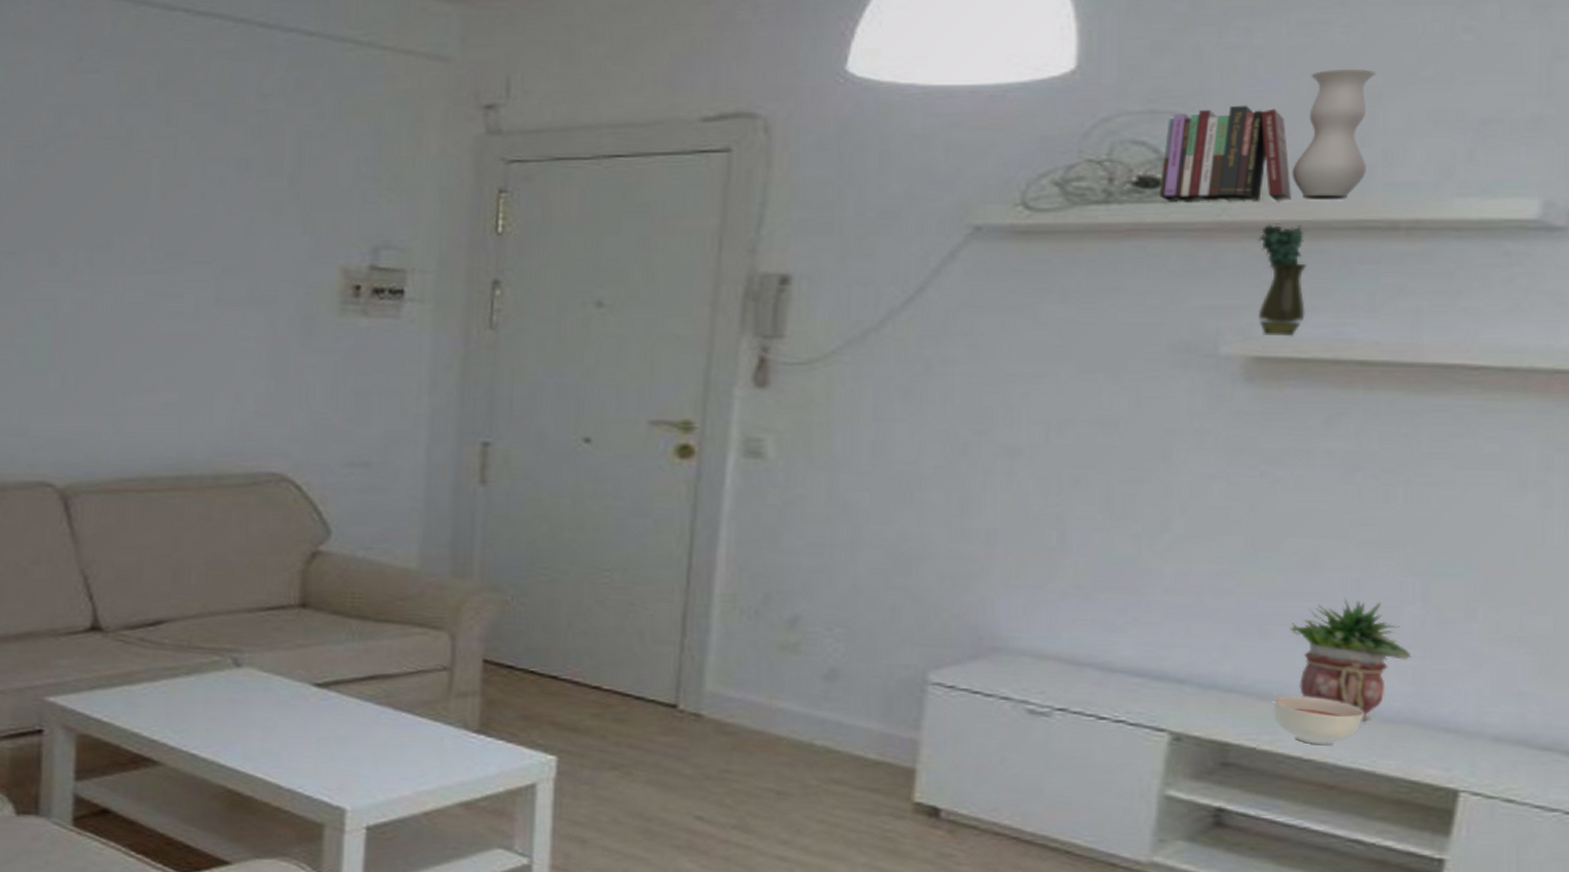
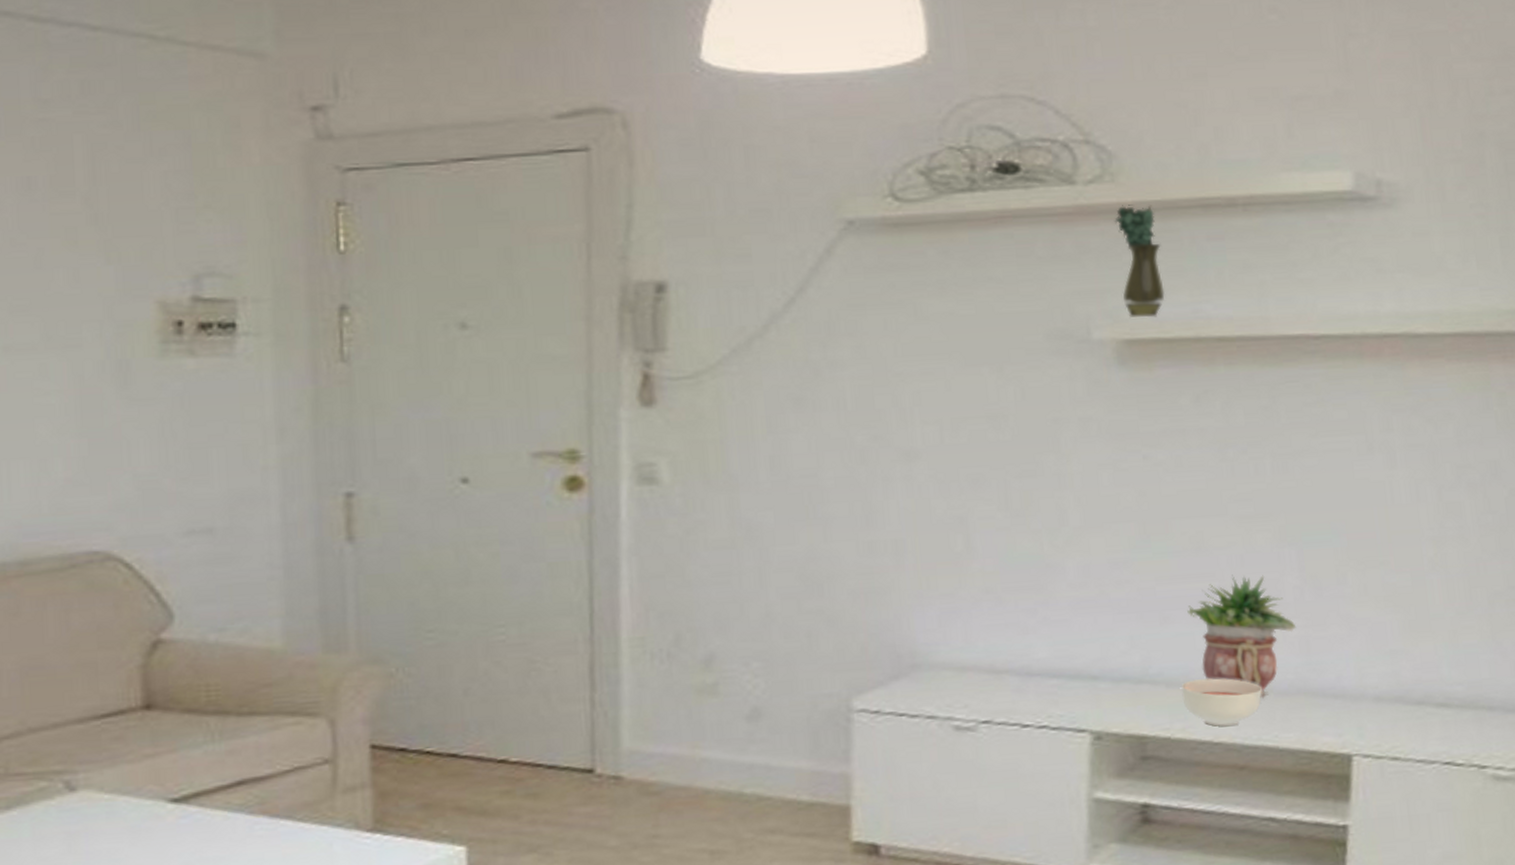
books: present [1159,105,1293,203] -> none [1019,87,1140,188]
vase: present [1291,68,1376,201] -> none [1136,49,1202,180]

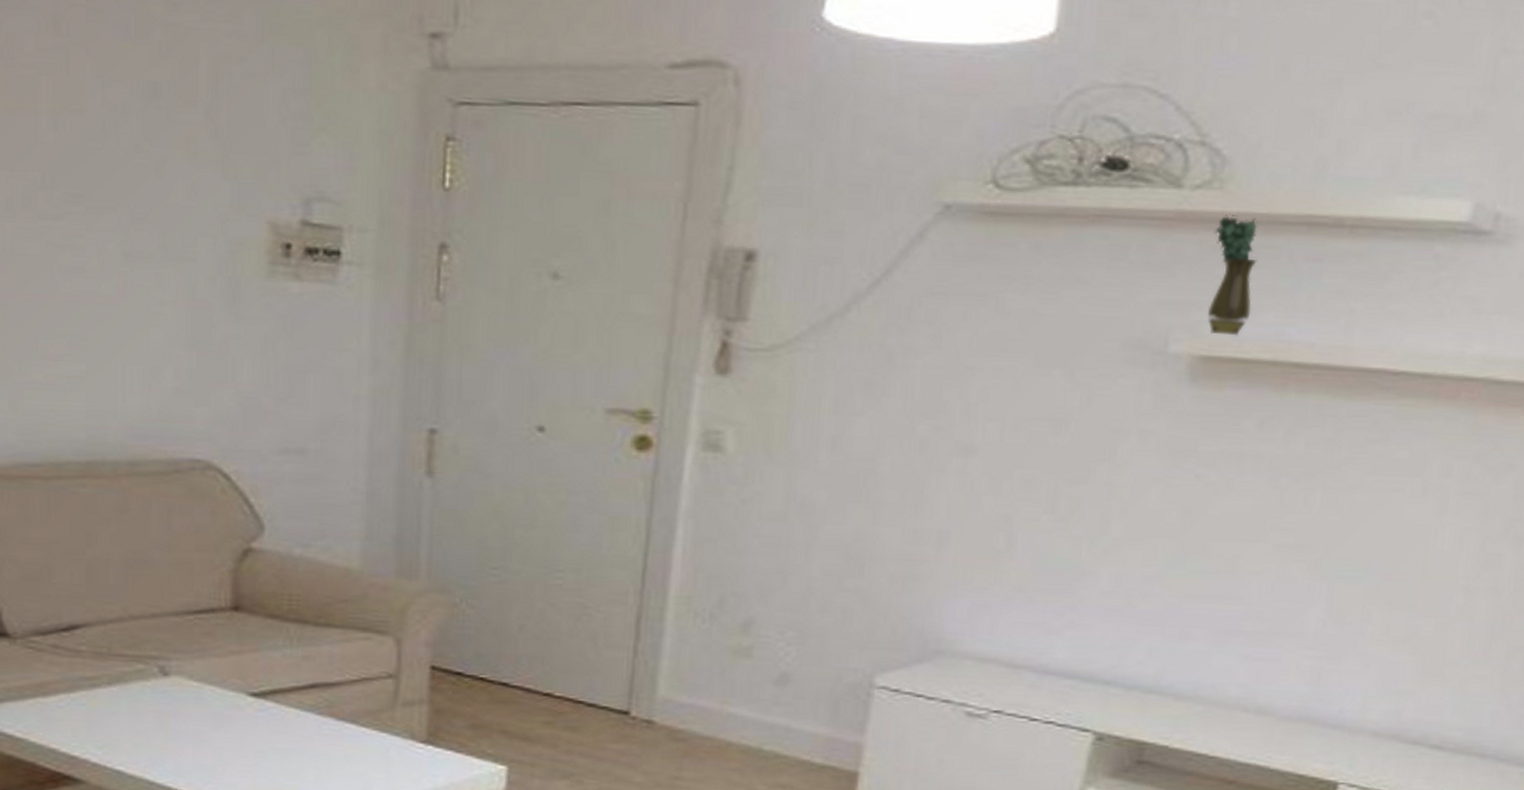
bowl: present [1181,678,1263,727] -> none [1187,696,1266,743]
potted plant: present [1187,575,1297,699] -> none [1209,600,1312,721]

